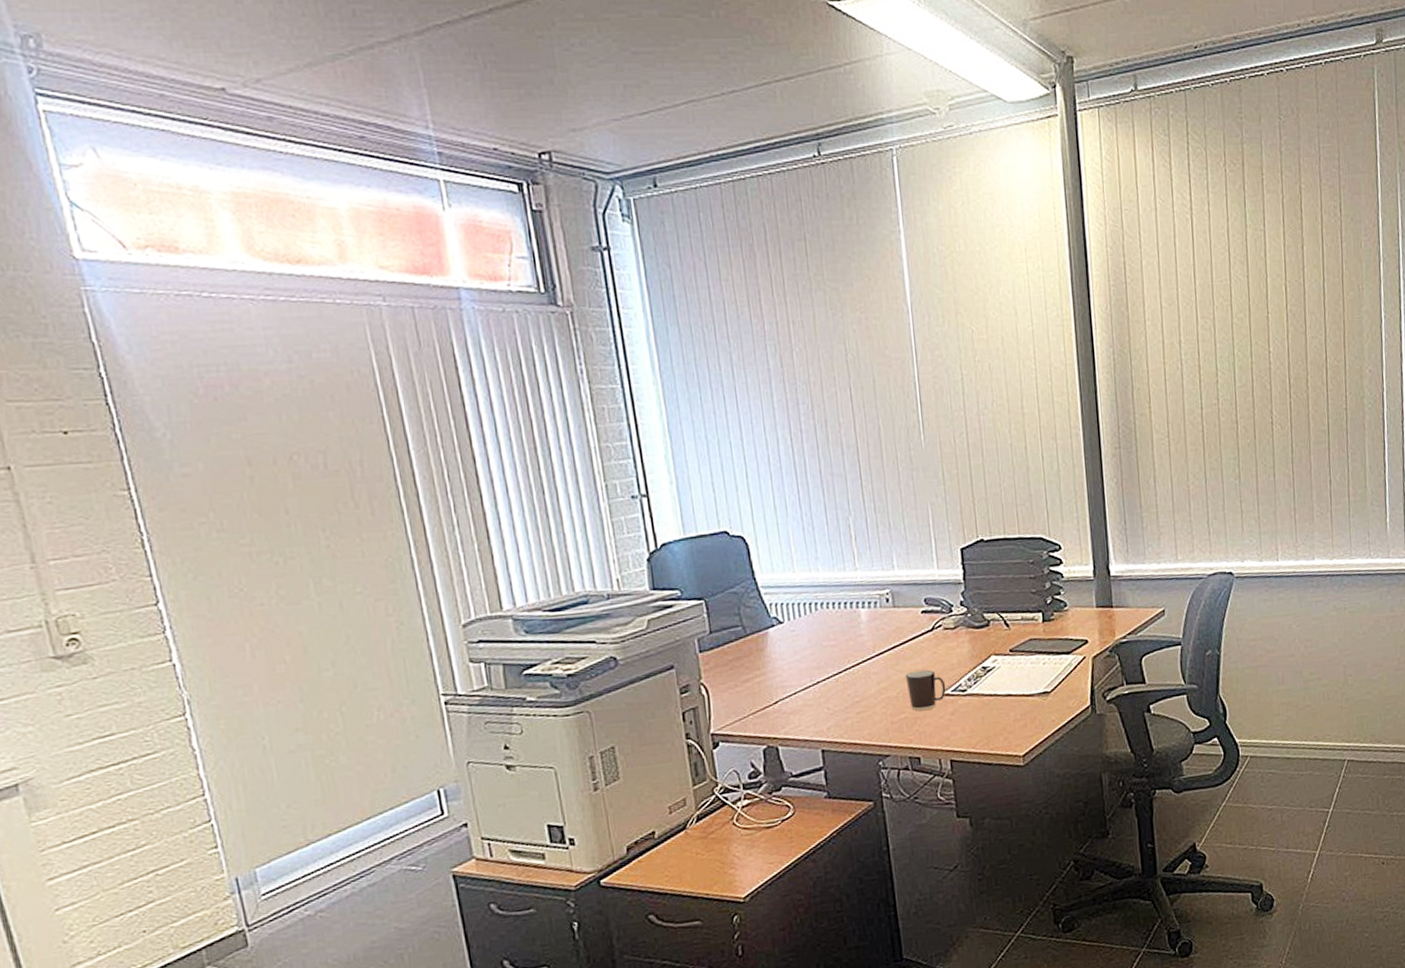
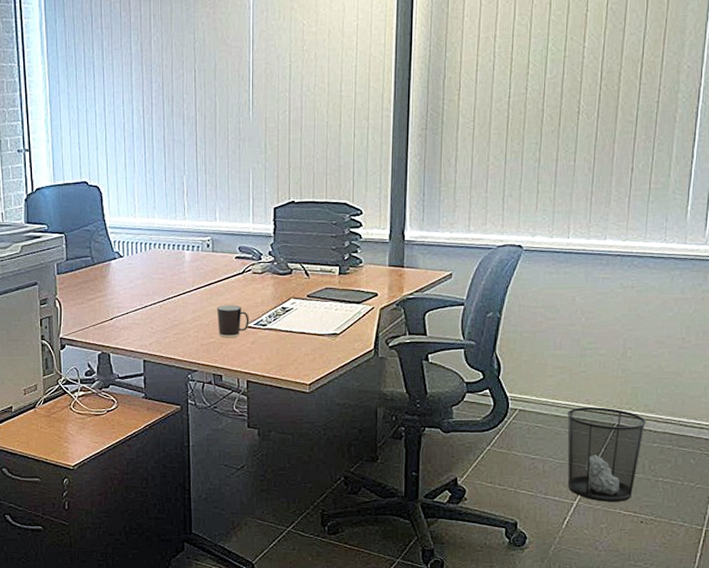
waste bin: none [1298,742,1375,847] -> present [567,407,646,502]

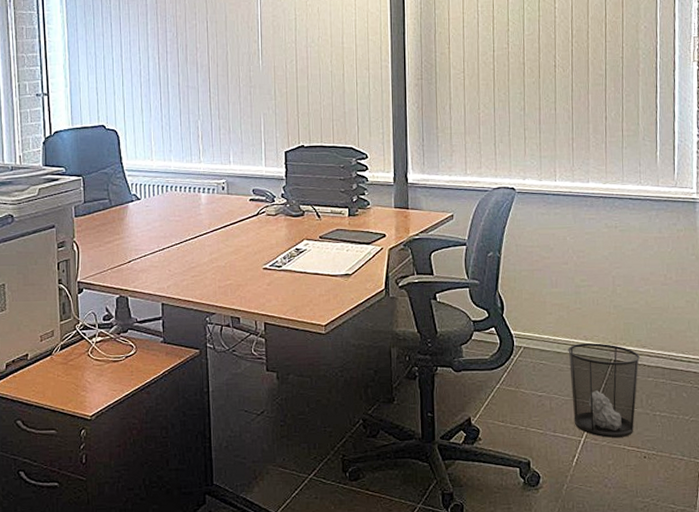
mug: present [216,305,249,338] -> none [232,246,265,280]

